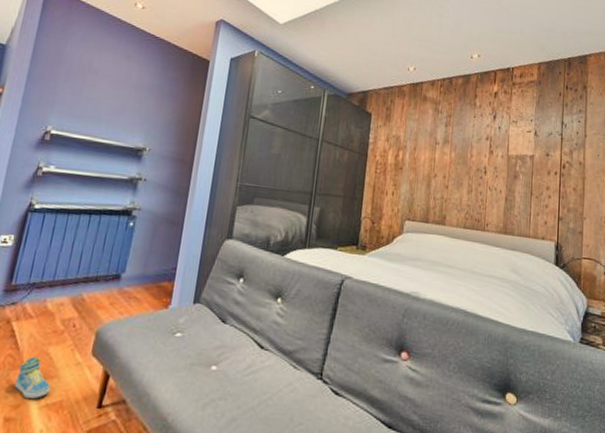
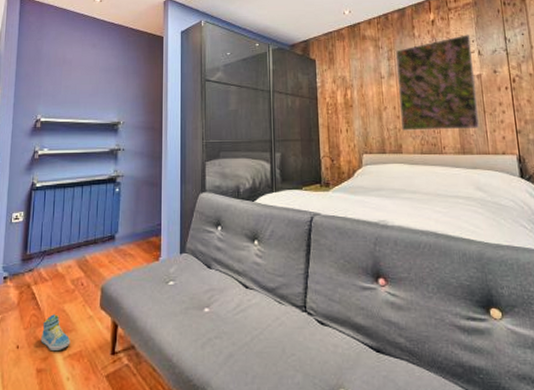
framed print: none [449,112,530,210] -> present [396,34,480,131]

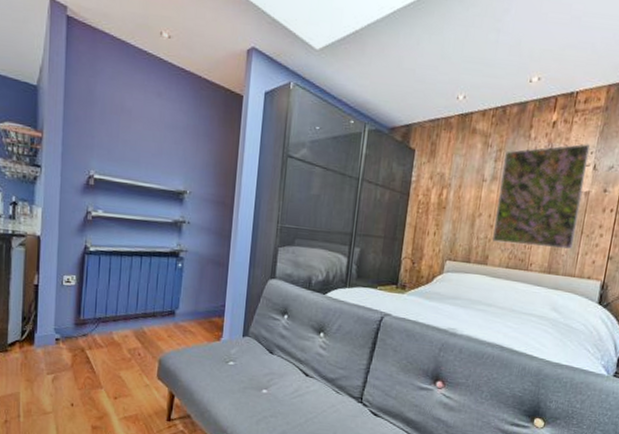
sneaker: present [40,314,71,350] -> none [95,379,126,412]

